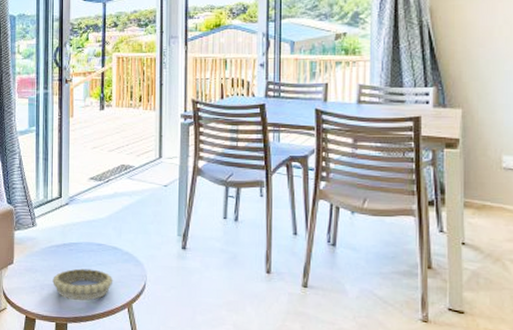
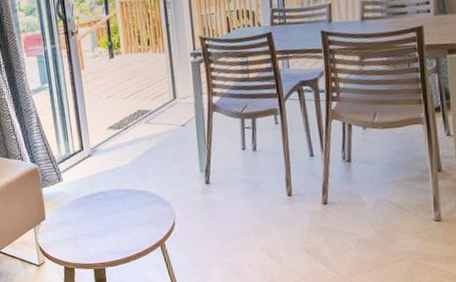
decorative bowl: present [53,268,114,301] -> none [85,214,144,246]

